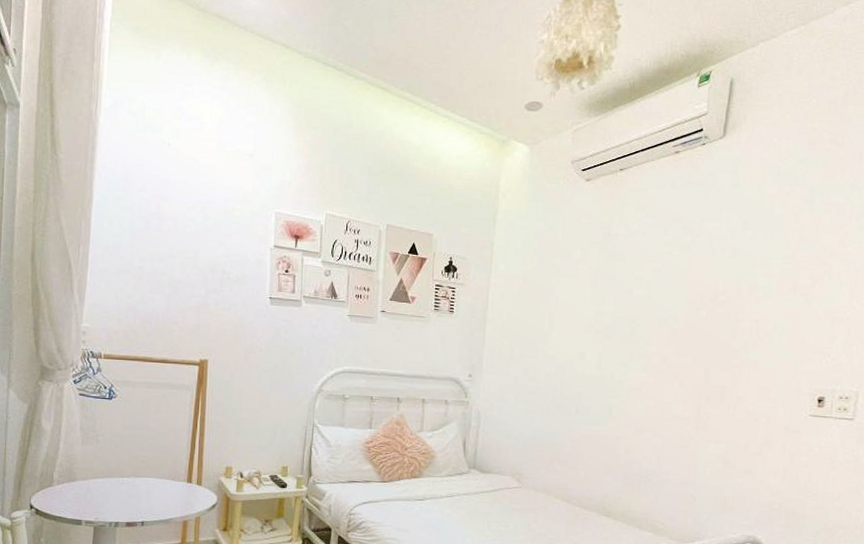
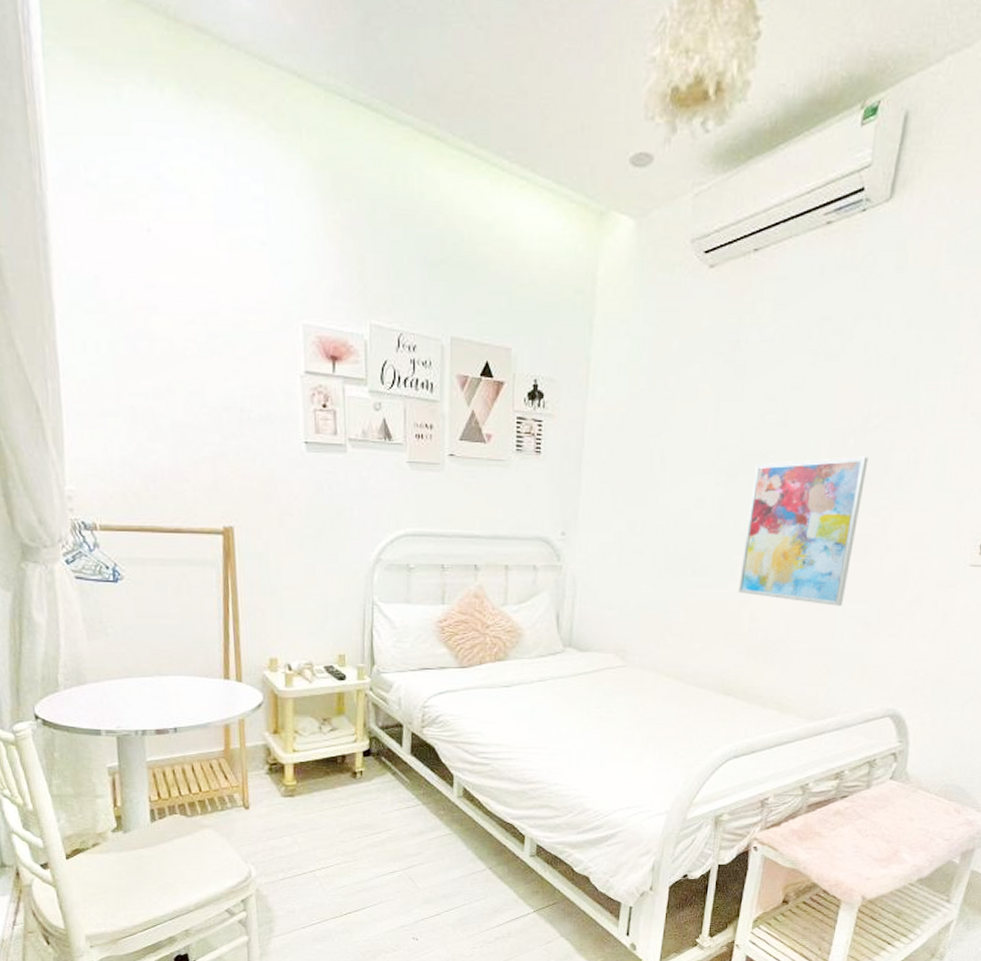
wall art: none [615,324,719,445] -> present [739,456,869,606]

